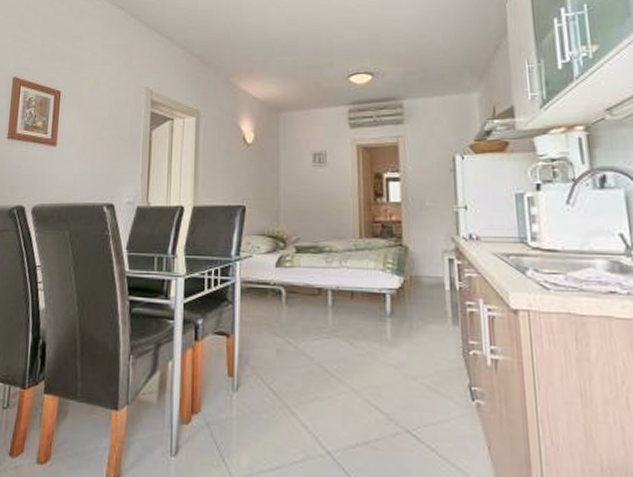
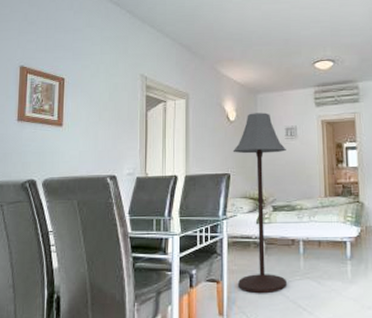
floor lamp: none [249,134,313,354] -> present [232,113,287,294]

